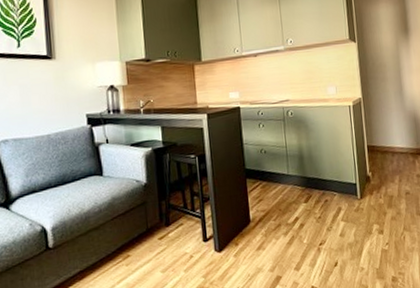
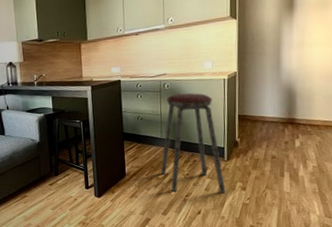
music stool: none [290,121,363,240] -> present [161,93,226,194]

